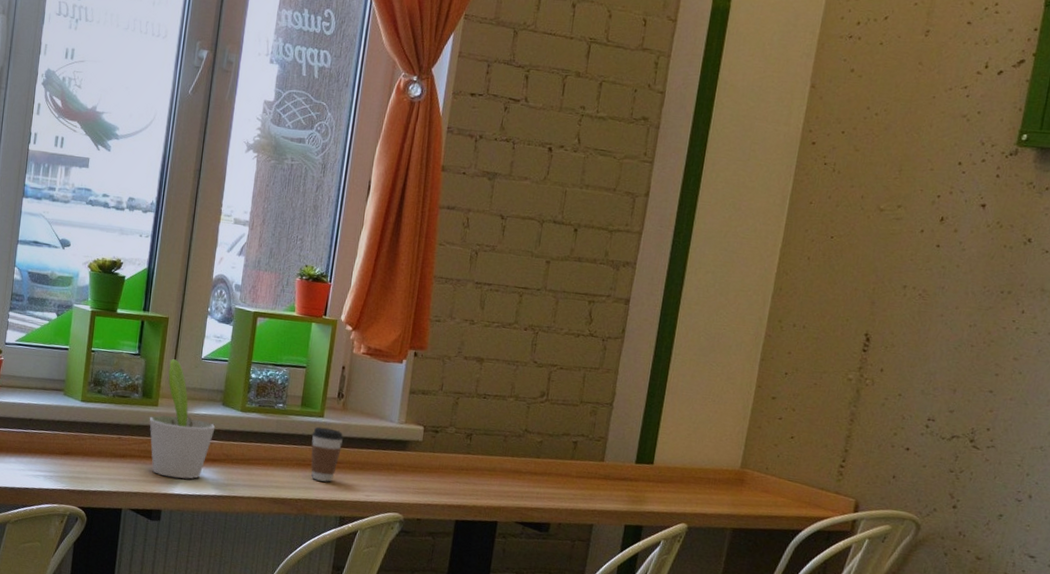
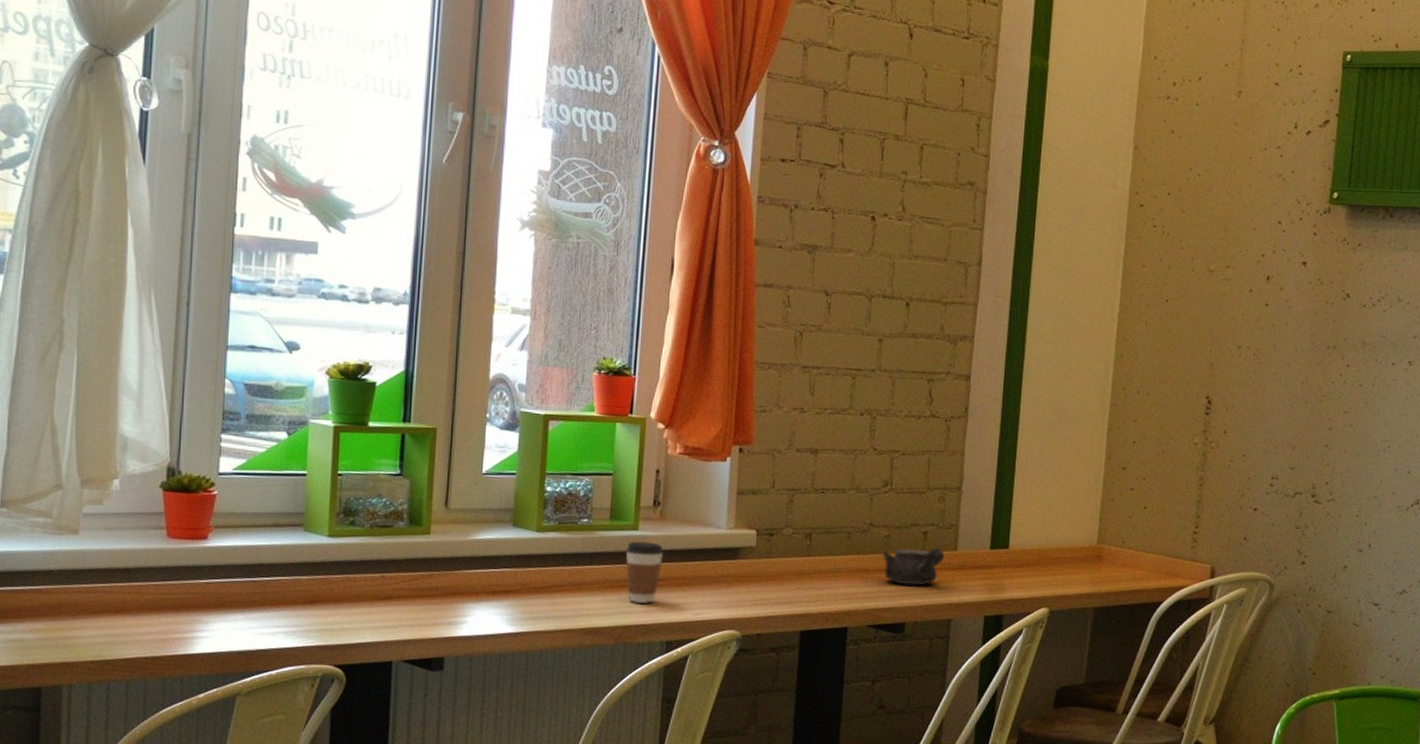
potted plant: present [149,359,216,479] -> none [420,477,506,618]
teapot: none [534,454,592,490] -> present [882,547,945,586]

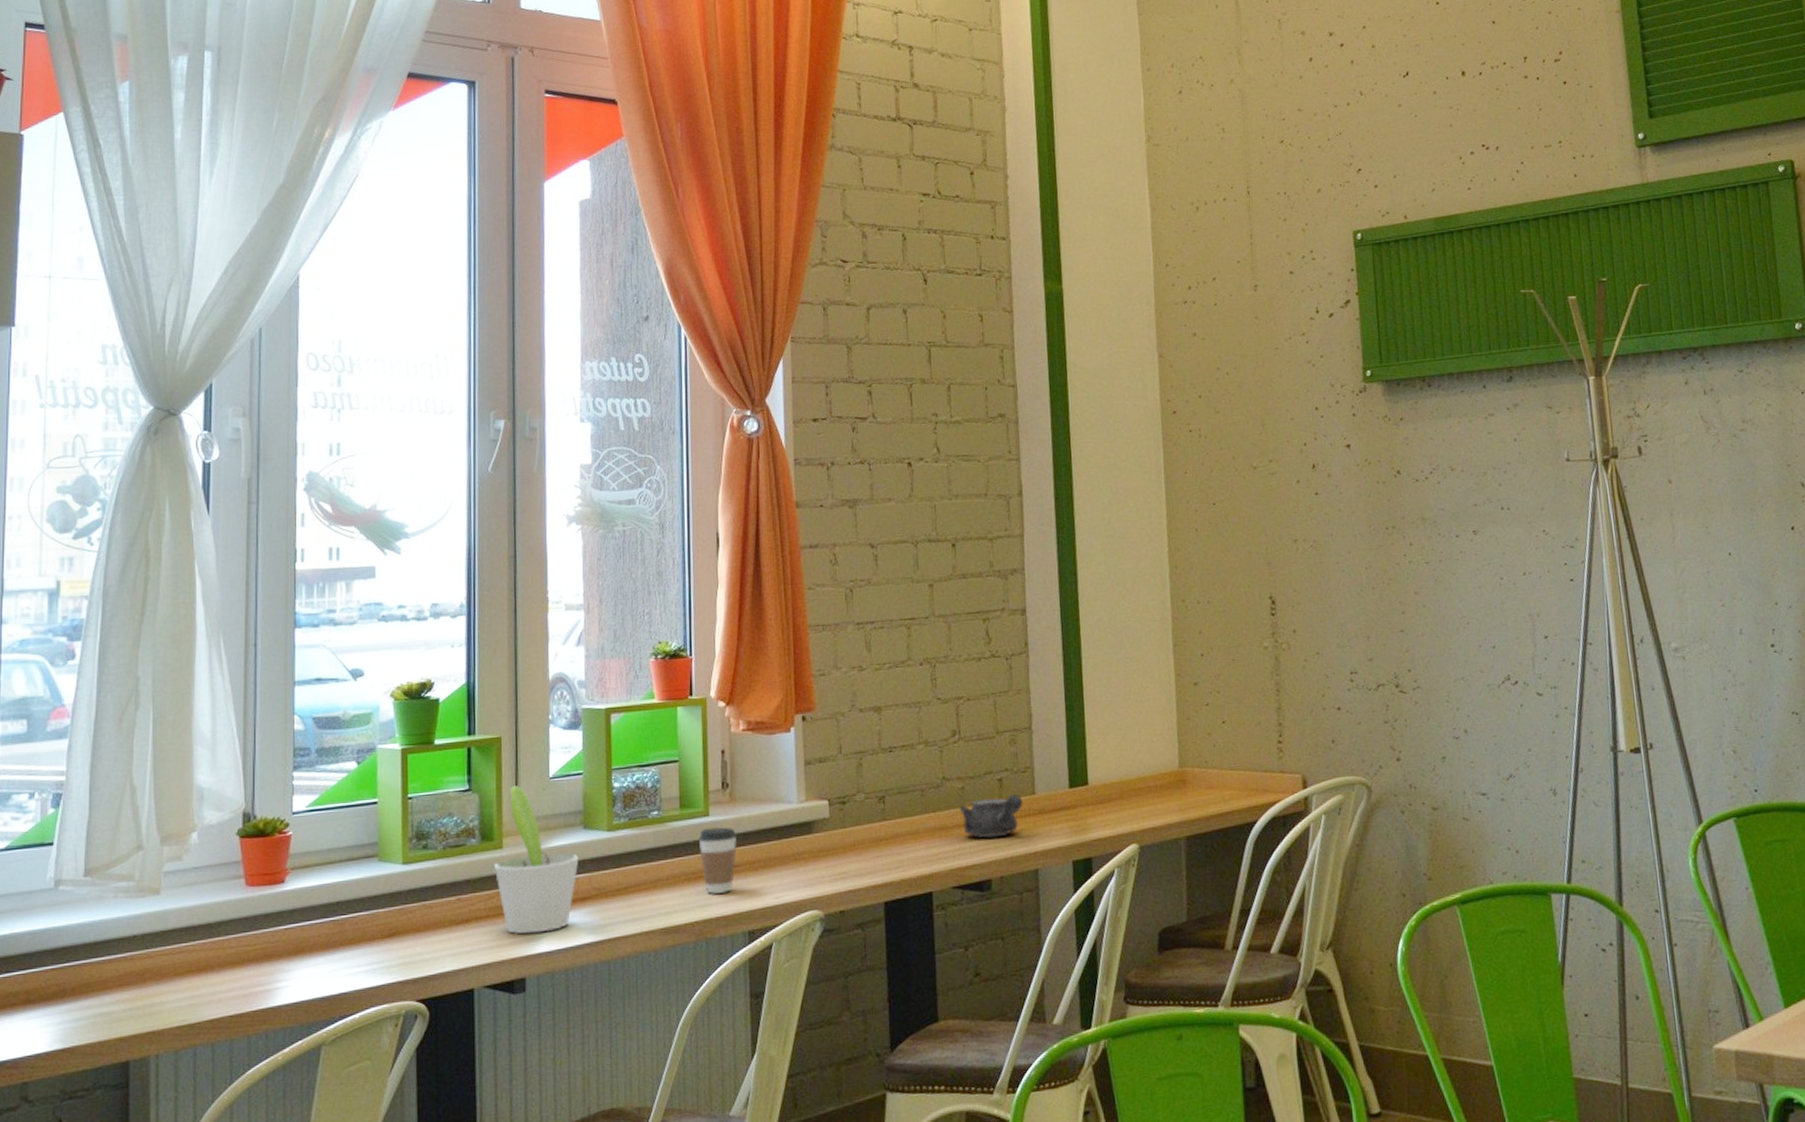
potted plant: none [420,477,506,618] -> present [493,786,579,934]

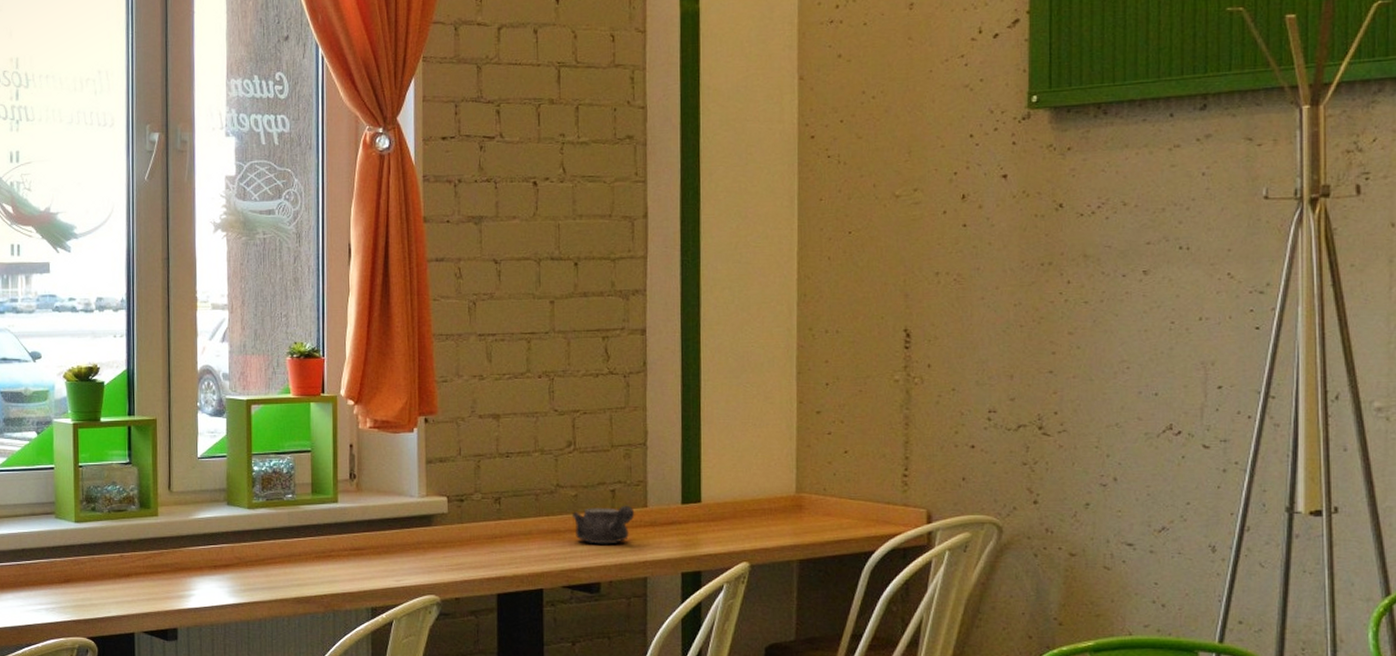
potted plant: present [493,786,579,934] -> none [150,463,223,591]
coffee cup: present [698,827,738,894] -> none [327,513,363,572]

